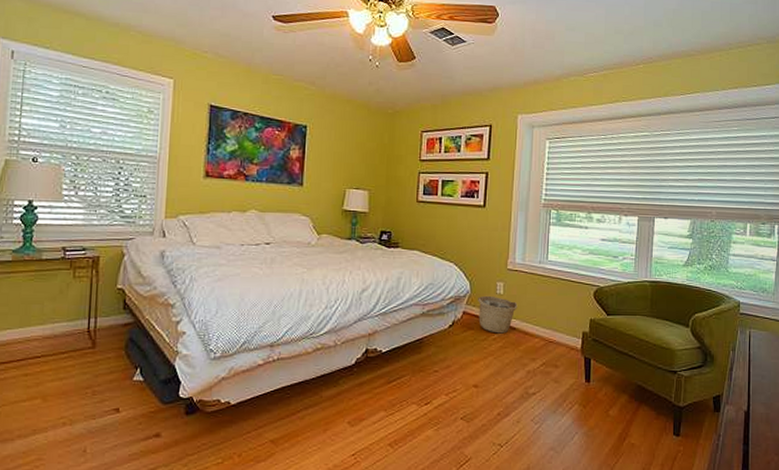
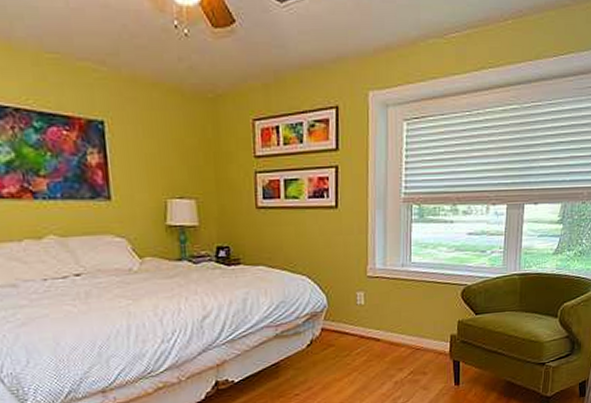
basket: present [478,295,518,334] -> none [337,307,381,347]

